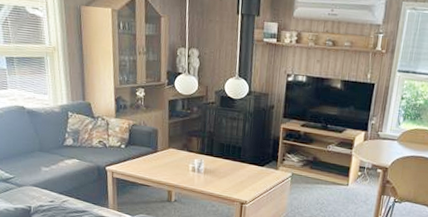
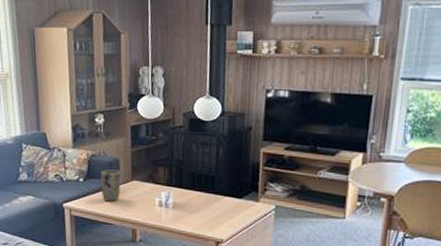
plant pot: none [140,138,159,167] -> present [100,169,122,202]

